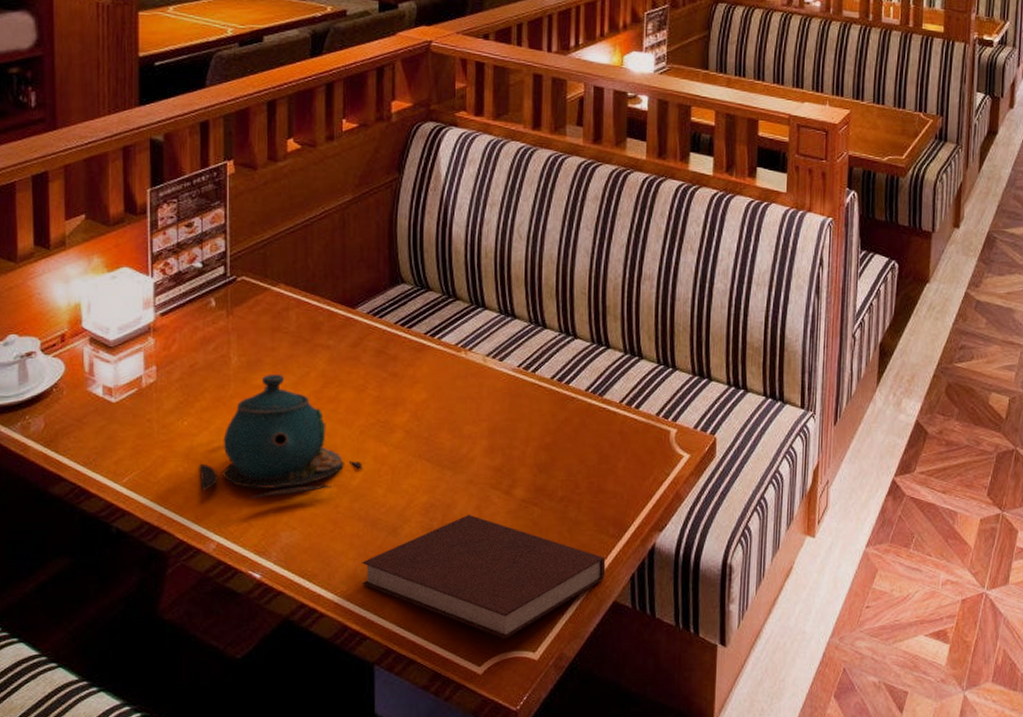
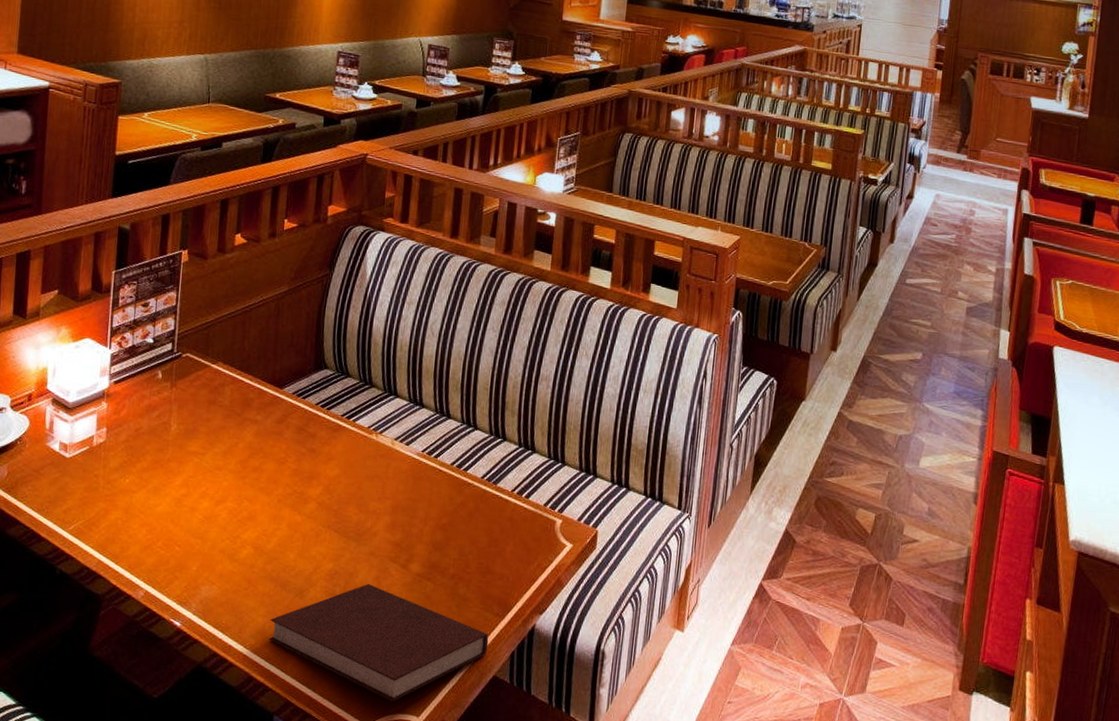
teapot: present [200,374,363,499] -> none [135,442,278,554]

